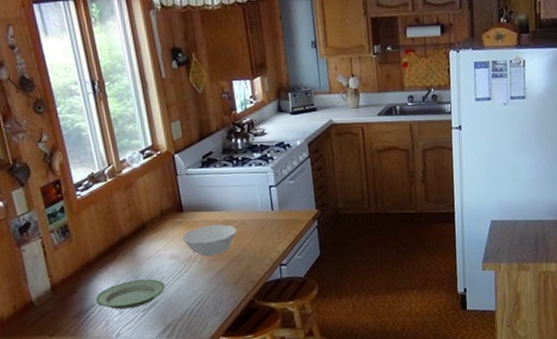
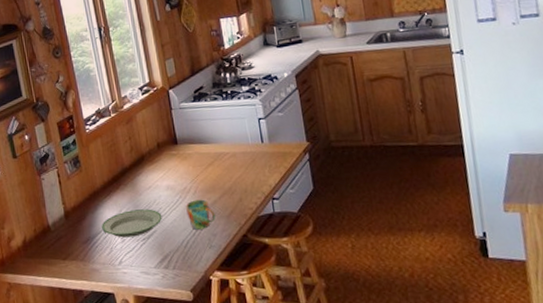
bowl: present [182,224,237,257] -> none [176,156,228,189]
mug: none [191,267,222,298] -> present [186,199,215,230]

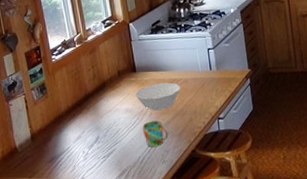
plate: present [102,209,162,238] -> none [66,130,121,156]
bowl: none [176,156,228,189] -> present [135,82,180,111]

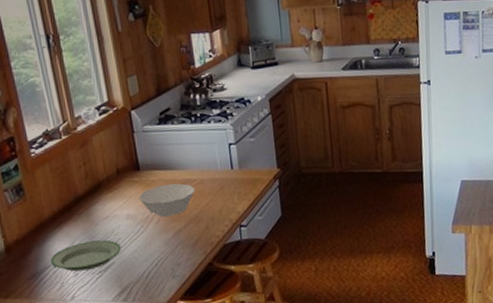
plate: none [66,130,121,156] -> present [51,240,121,272]
mug: present [142,120,168,147] -> none [148,228,180,260]

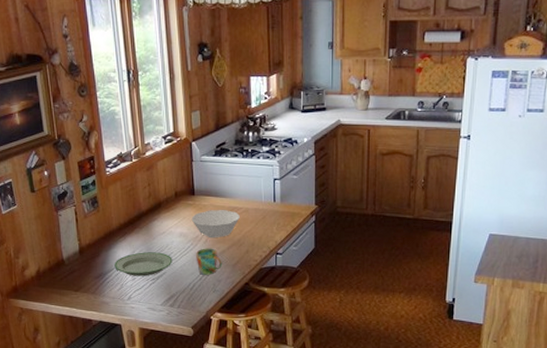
mug: none [148,228,180,260] -> present [196,248,222,275]

